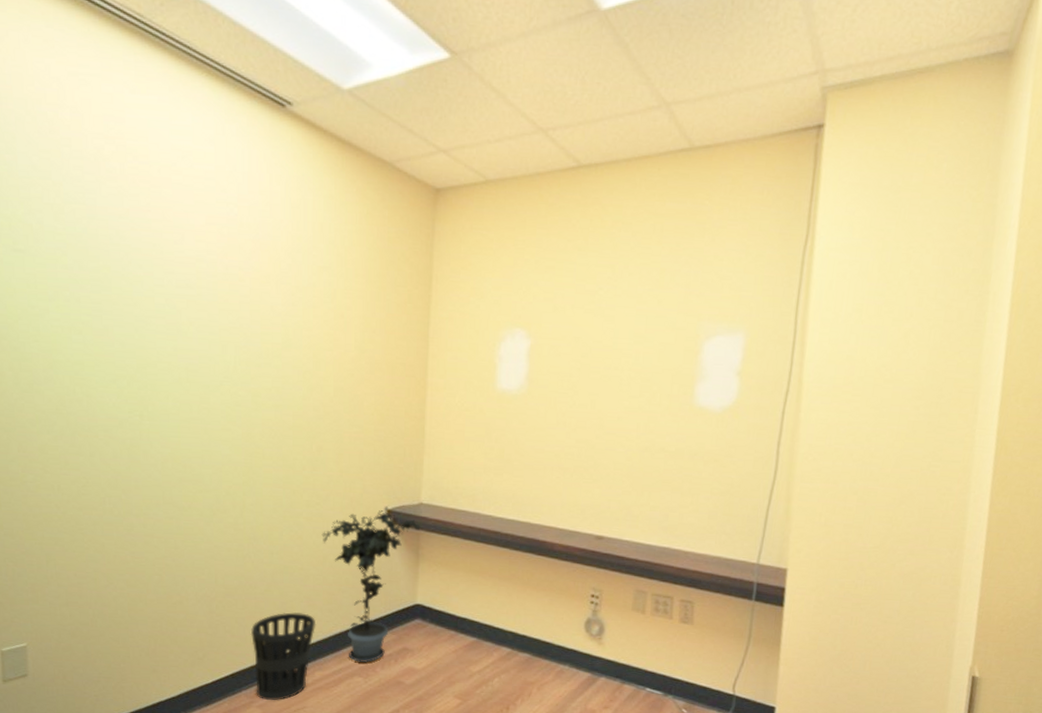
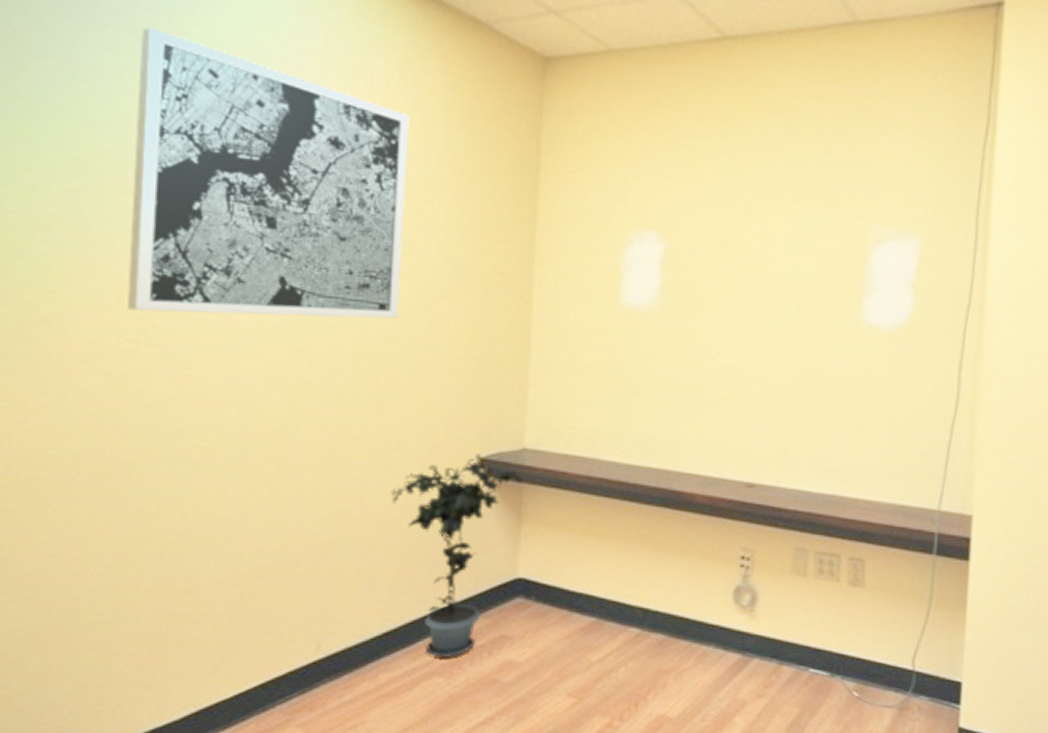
wall art: none [134,177,333,400] -> present [126,27,410,319]
wastebasket: present [250,612,317,701] -> none [289,597,382,717]

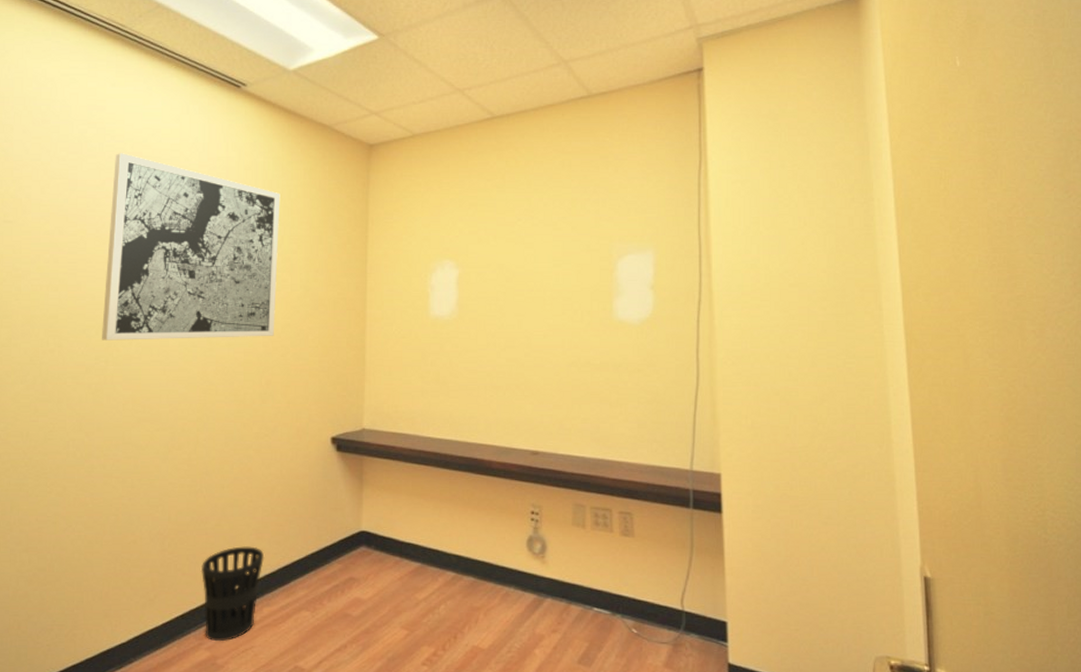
wastebasket: none [289,597,382,717] -> present [200,546,265,642]
potted plant: present [390,453,525,659] -> none [270,434,365,596]

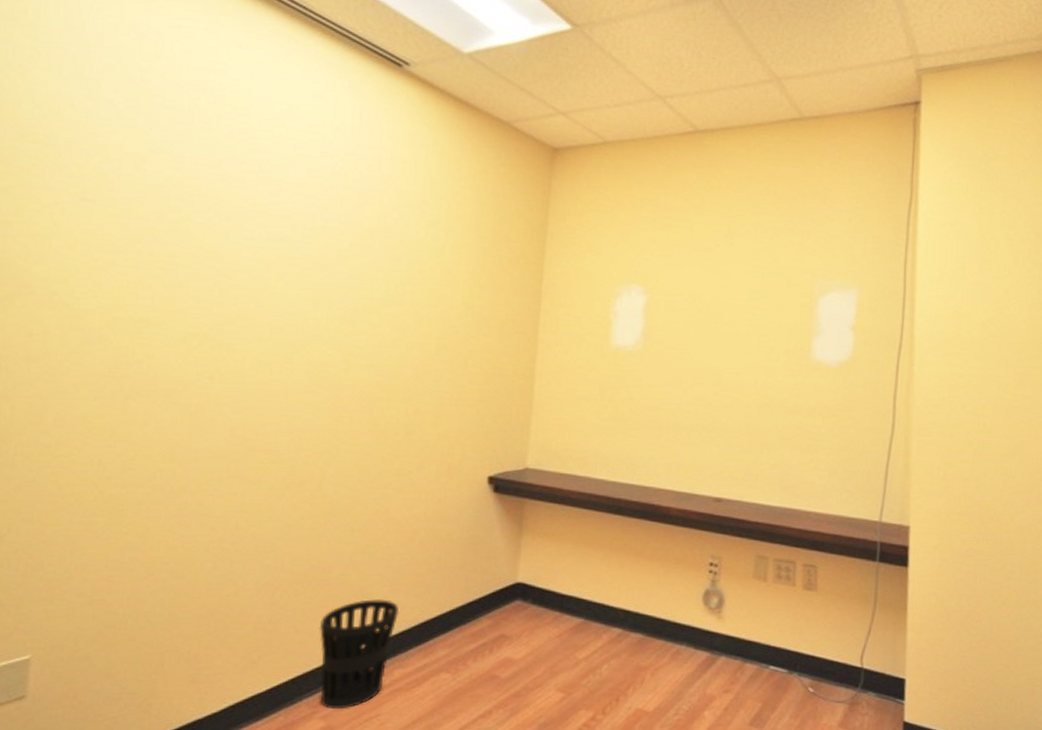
wall art: present [101,153,280,340] -> none [205,129,444,359]

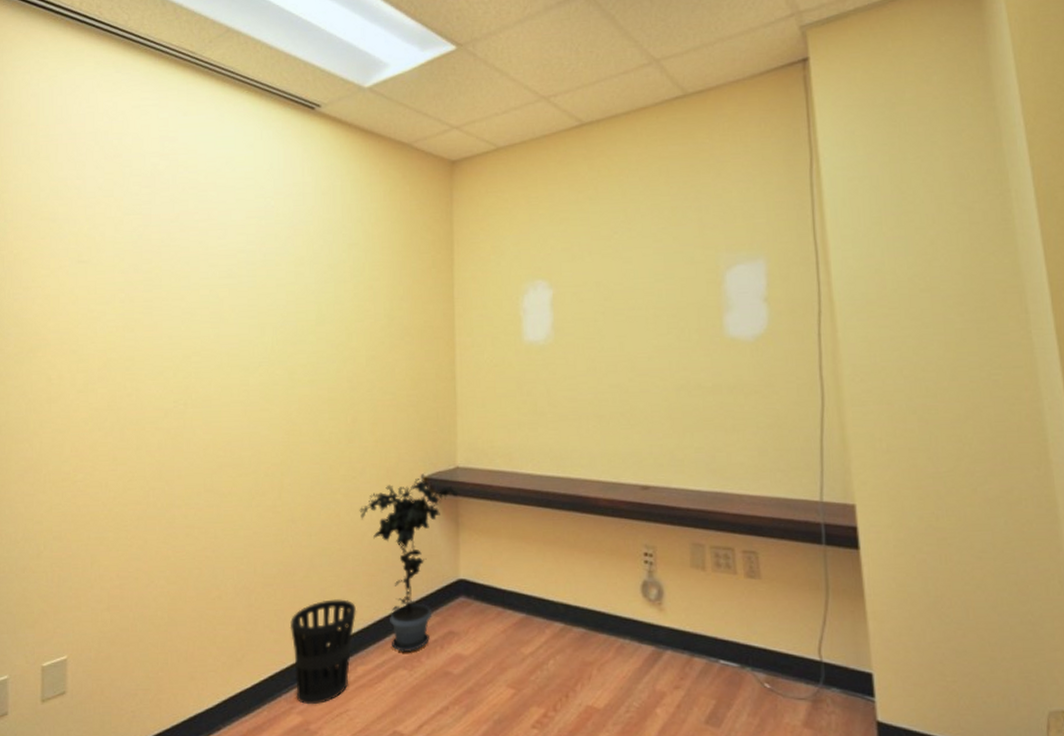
potted plant: none [412,472,527,656] -> present [359,473,460,653]

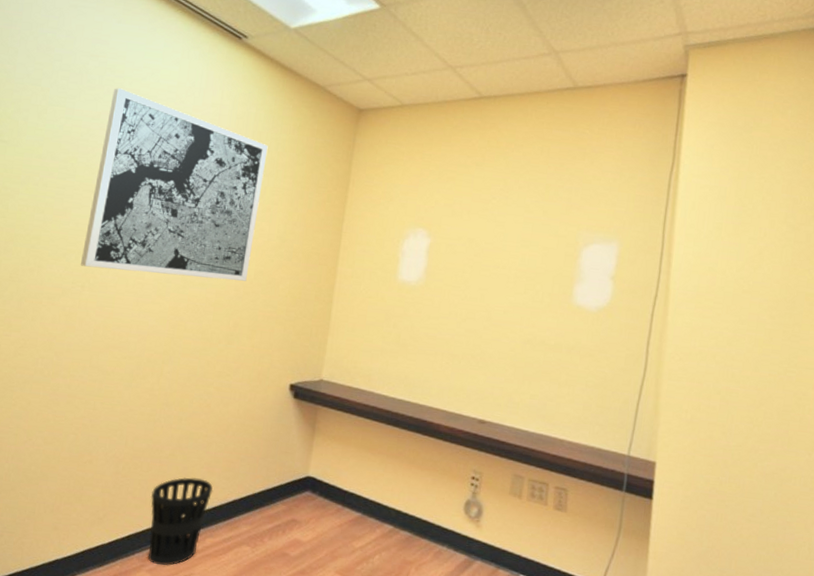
wall art: none [179,184,360,382] -> present [80,88,268,281]
potted plant: present [359,473,460,653] -> none [228,380,320,533]

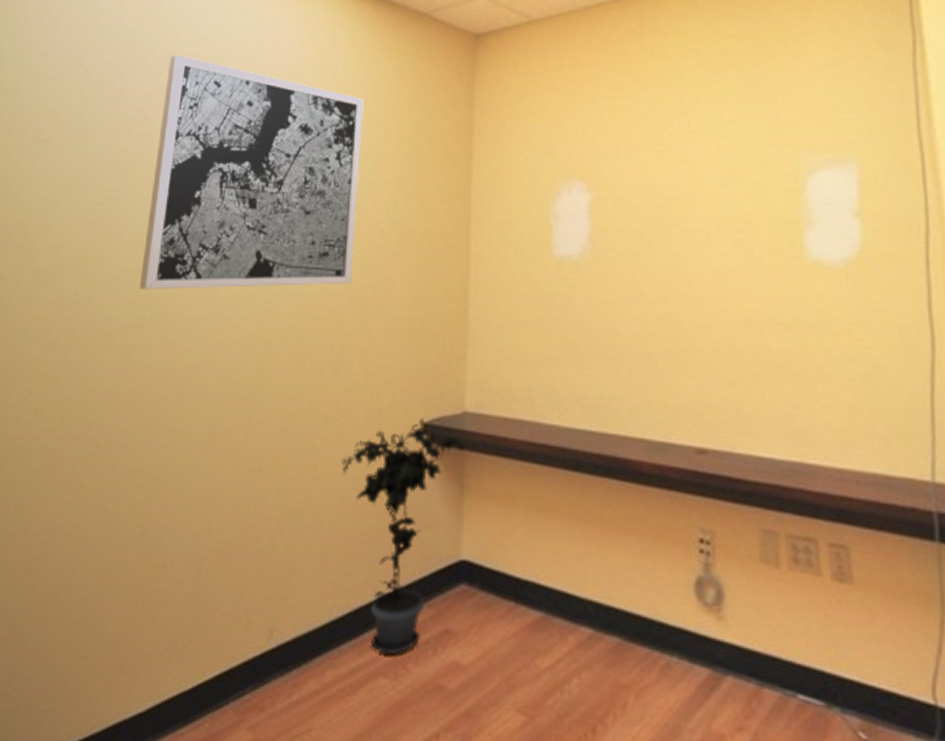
wastebasket: present [147,477,213,566] -> none [245,577,331,720]
potted plant: none [228,380,320,533] -> present [341,418,467,656]

